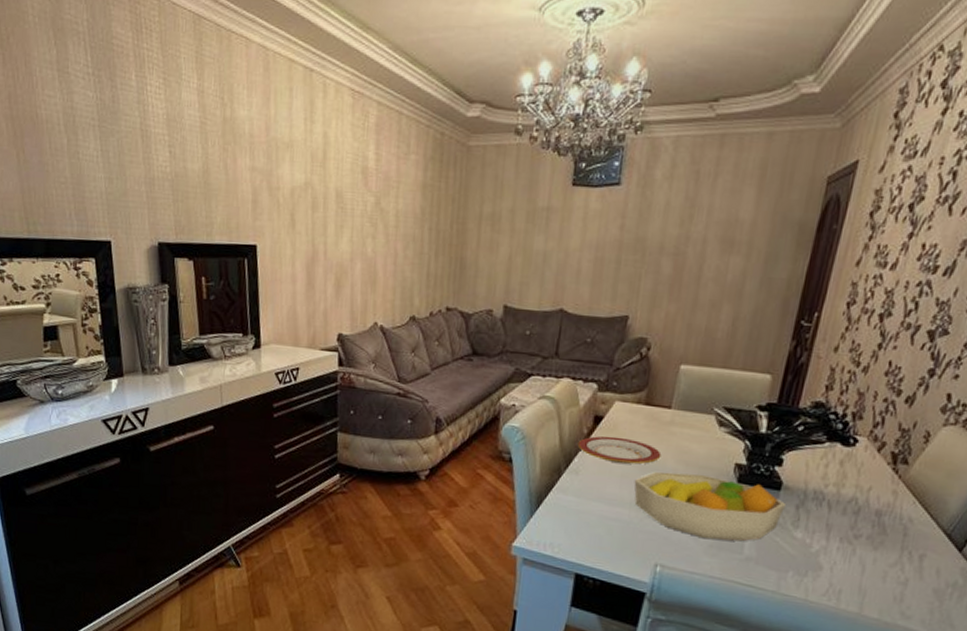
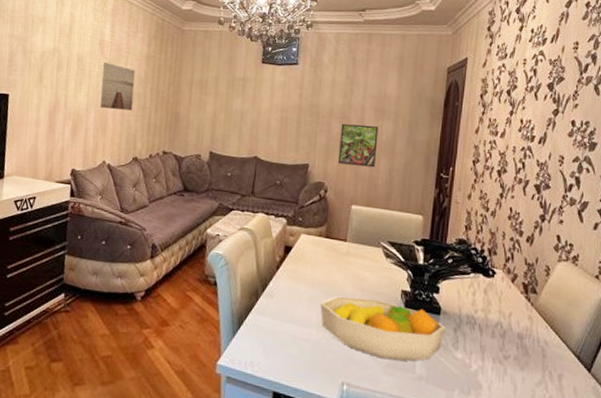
wall art: none [367,197,409,258] -> present [100,62,135,111]
plate: present [577,436,662,464] -> none [271,264,341,289]
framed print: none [667,261,724,317] -> present [339,123,379,168]

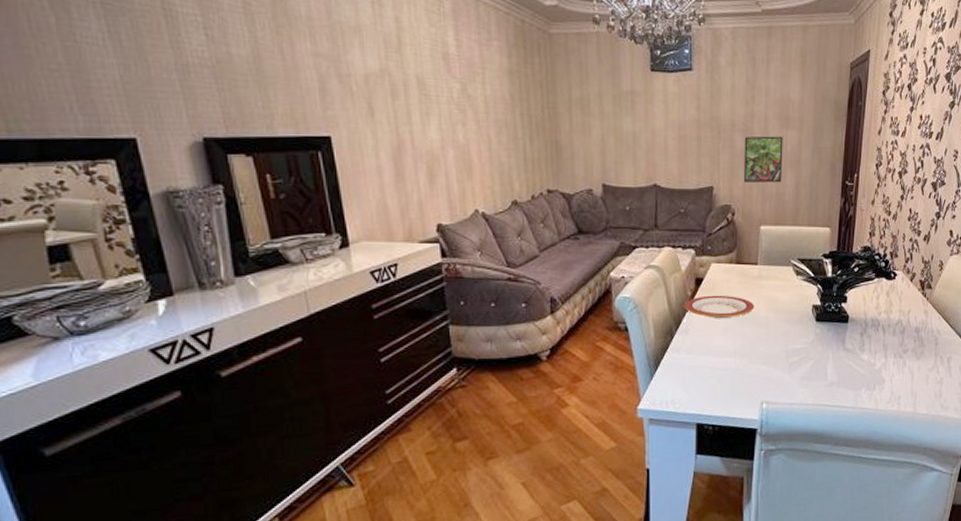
wall art: present [100,62,135,111] -> none [452,84,502,145]
plate: none [271,264,341,289] -> present [684,295,755,318]
fruit bowl: present [320,296,447,362] -> none [736,318,854,373]

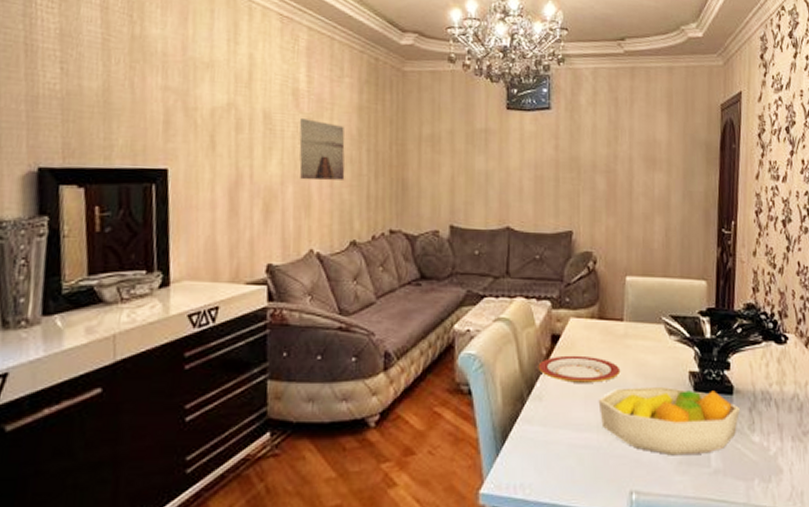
wall art: none [452,84,502,145] -> present [299,119,345,181]
fruit bowl: none [736,318,854,373] -> present [598,386,741,456]
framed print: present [744,136,783,183] -> none [607,178,650,229]

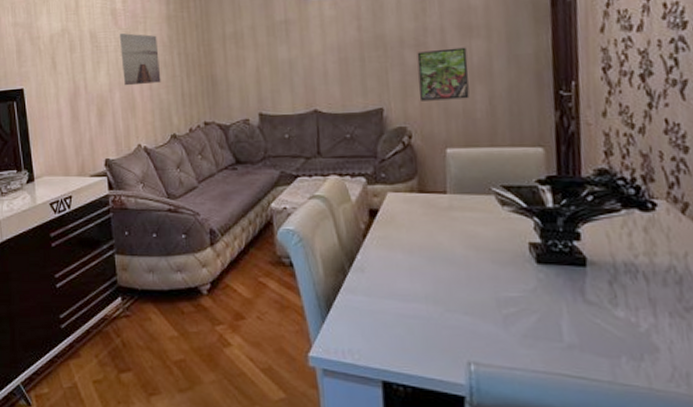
plate: present [538,355,621,383] -> none [357,228,448,255]
fruit bowl: present [598,386,741,456] -> none [424,258,598,329]
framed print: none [607,178,650,229] -> present [417,47,470,101]

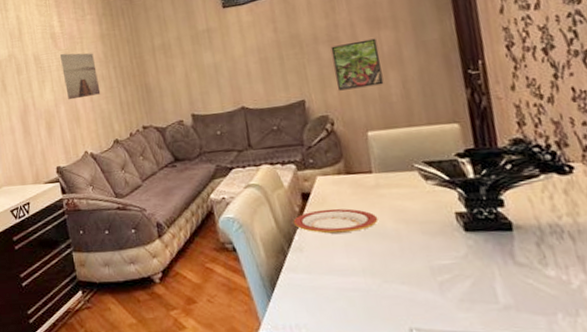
plate: none [357,228,448,255] -> present [293,208,379,234]

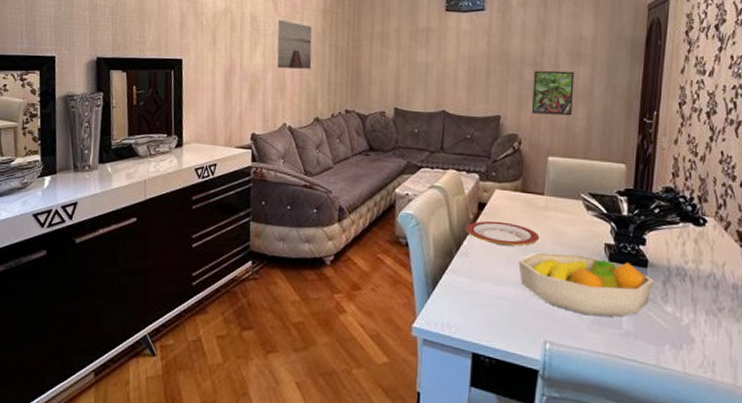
fruit bowl: none [359,228,526,294] -> present [518,252,655,317]

